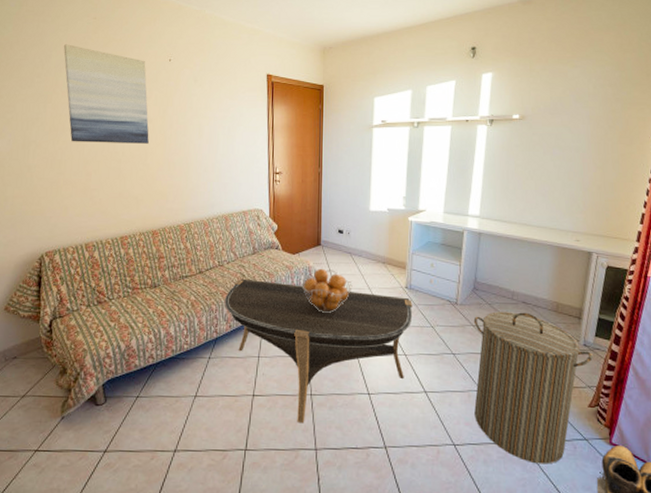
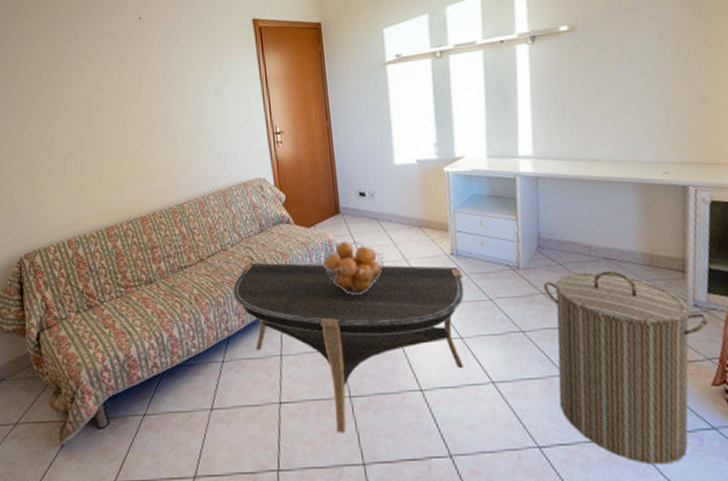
wall art: present [63,44,149,144] -> none [21,16,126,126]

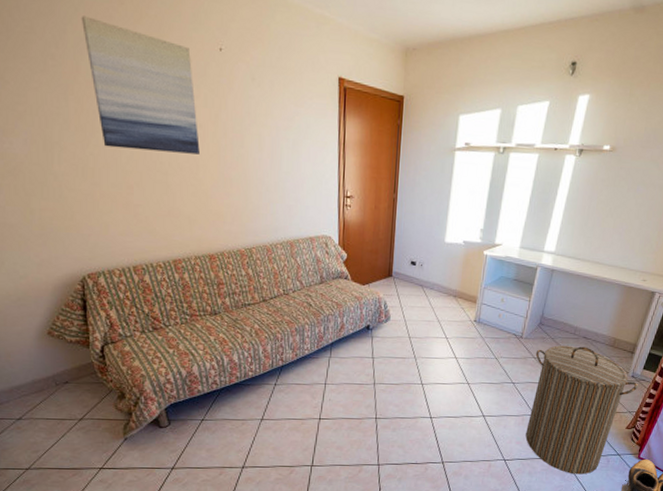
wall art: none [21,16,126,126] -> present [81,16,200,155]
coffee table: present [232,262,465,434] -> none [290,308,480,443]
fruit basket: present [320,241,385,295] -> none [369,300,422,344]

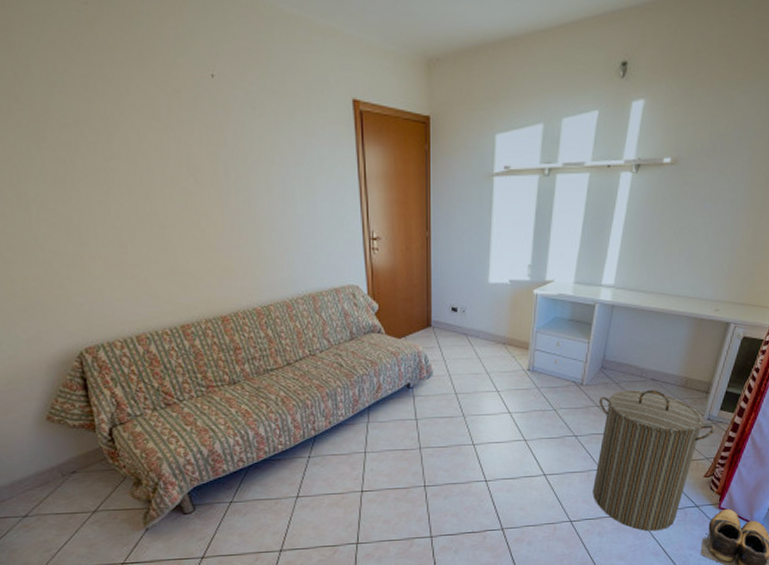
wall art: present [81,16,200,155] -> none [45,47,199,202]

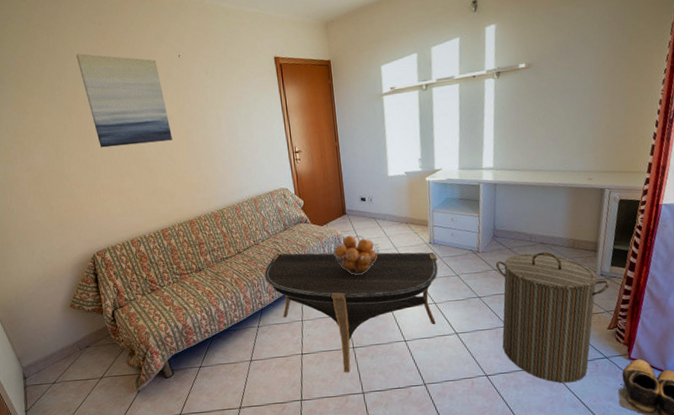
wall art: none [45,47,199,202] -> present [76,53,172,148]
coffee table: none [320,369,535,514] -> present [264,252,439,373]
fruit basket: none [409,353,468,402] -> present [331,235,380,275]

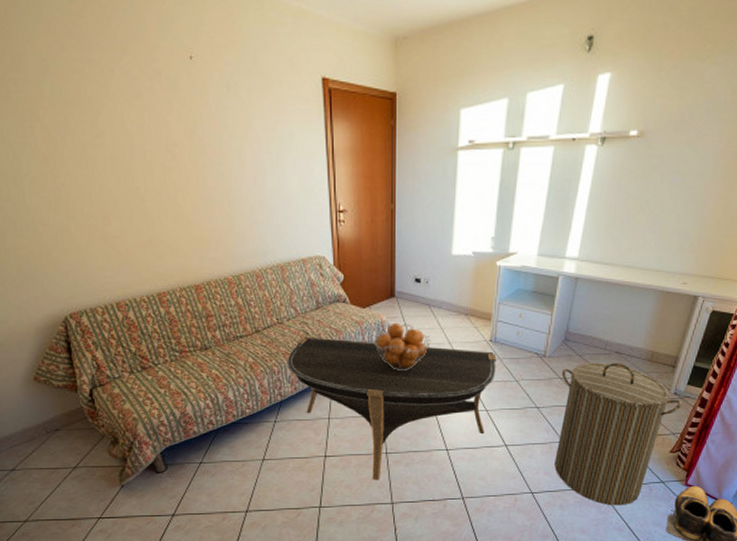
wall art: present [76,53,172,148] -> none [40,34,177,176]

